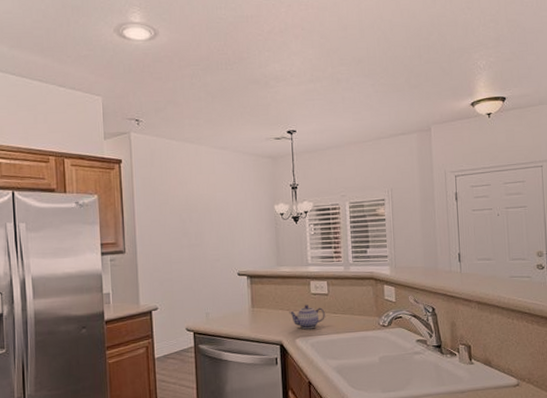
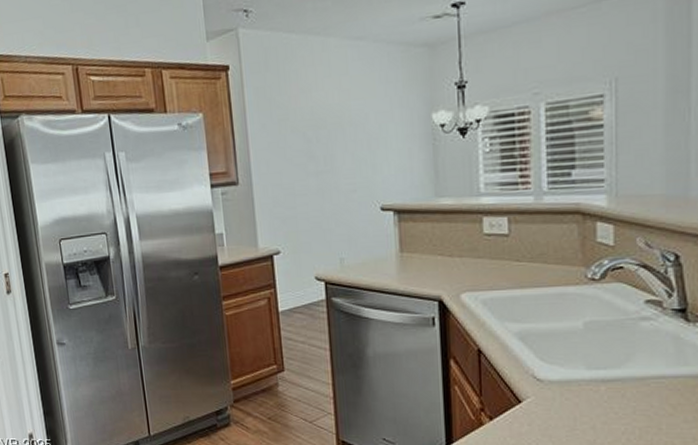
teapot: present [289,305,325,330] -> none [451,249,504,282]

